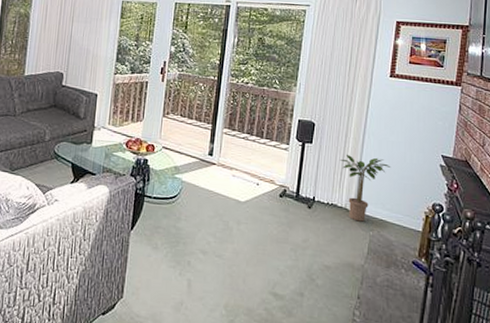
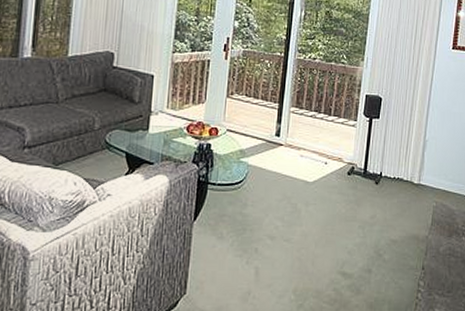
potted plant: present [340,154,391,222] -> none [406,127,453,194]

